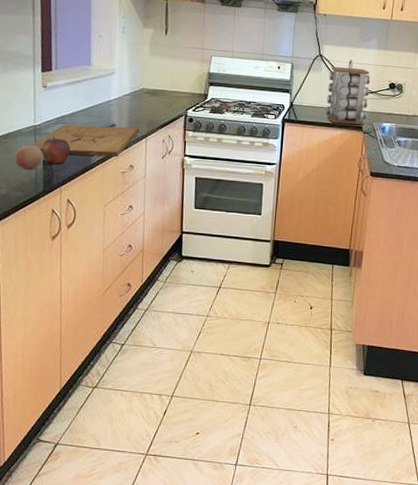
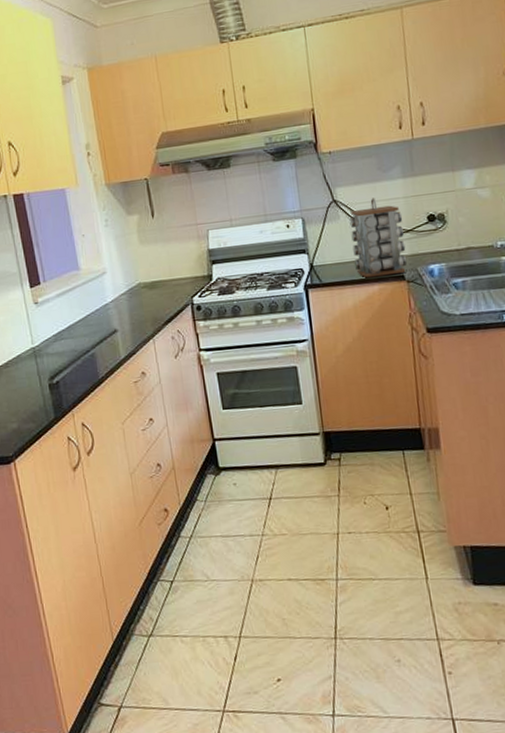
fruit: present [14,145,43,170] -> none [19,369,48,398]
cutting board: present [32,124,140,157] -> none [34,328,145,376]
fruit: present [41,136,71,165] -> none [44,355,76,387]

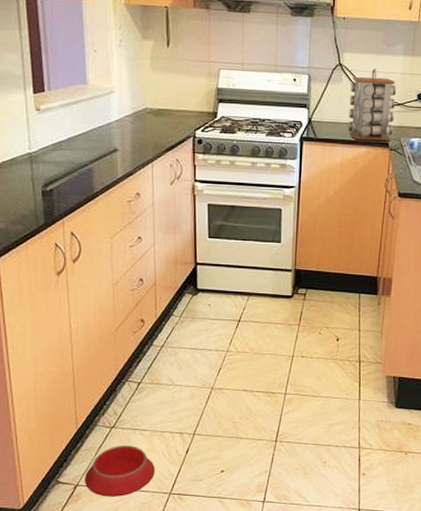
pet bowl: none [128,655,203,719] -> present [85,446,155,497]

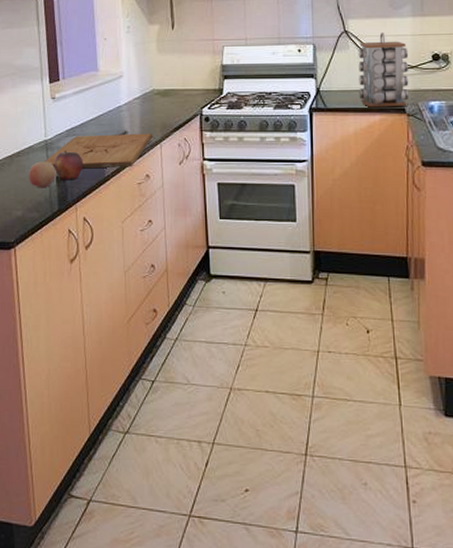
fruit: none [11,174,42,202] -> present [28,161,56,188]
cutting board: none [28,150,145,185] -> present [44,133,153,169]
fruit: none [39,164,71,195] -> present [54,150,83,180]
pet bowl: present [85,446,155,497] -> none [98,454,172,517]

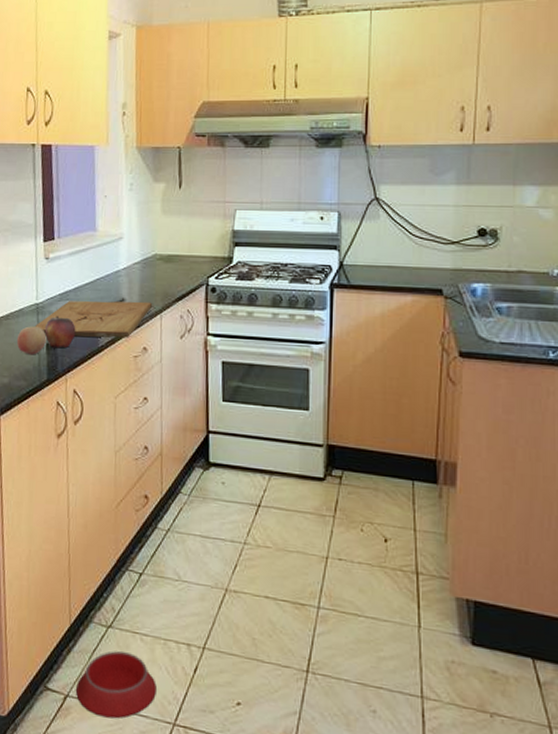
pet bowl: none [98,454,172,517] -> present [76,651,156,718]
spice rack: present [358,32,409,108] -> none [388,201,450,288]

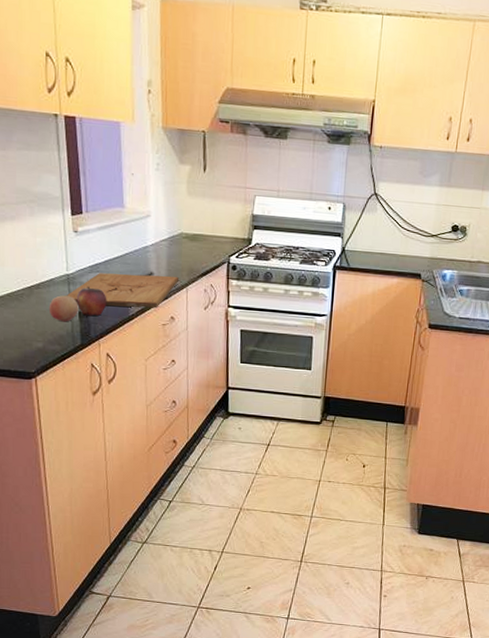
pet bowl: present [76,651,156,718] -> none [117,560,184,608]

